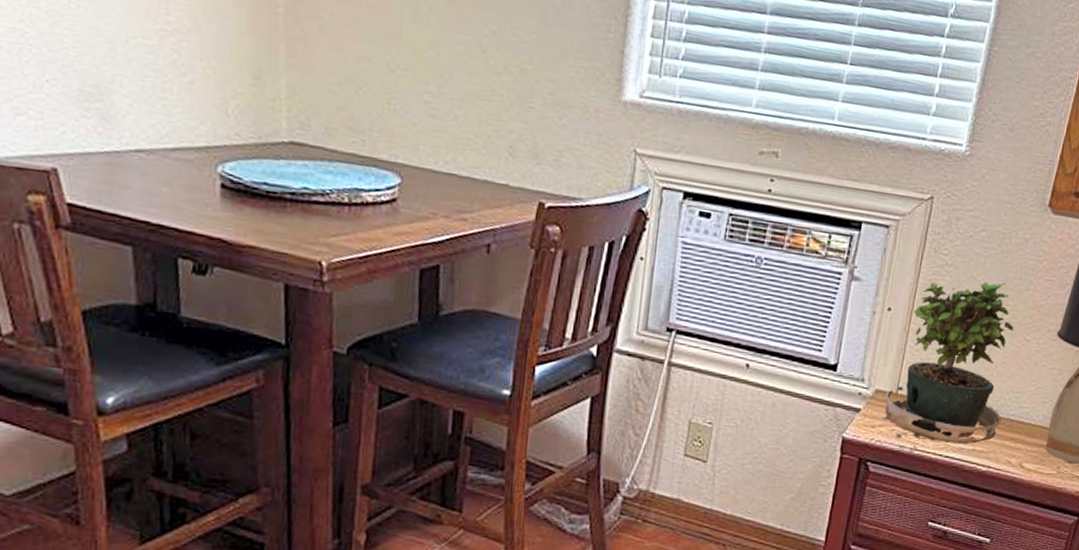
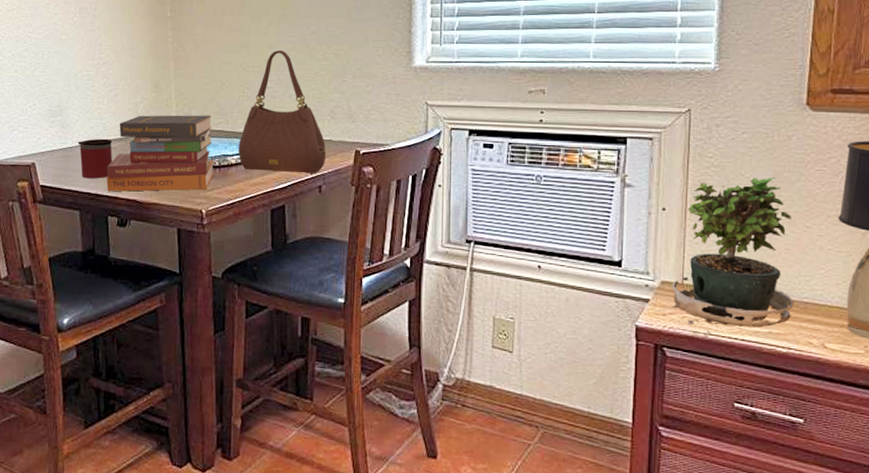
beverage cup: none [129,142,187,204] -> present [78,138,113,179]
books: none [176,116,342,234] -> present [106,115,214,192]
handbag: none [377,50,501,227] -> present [238,50,327,174]

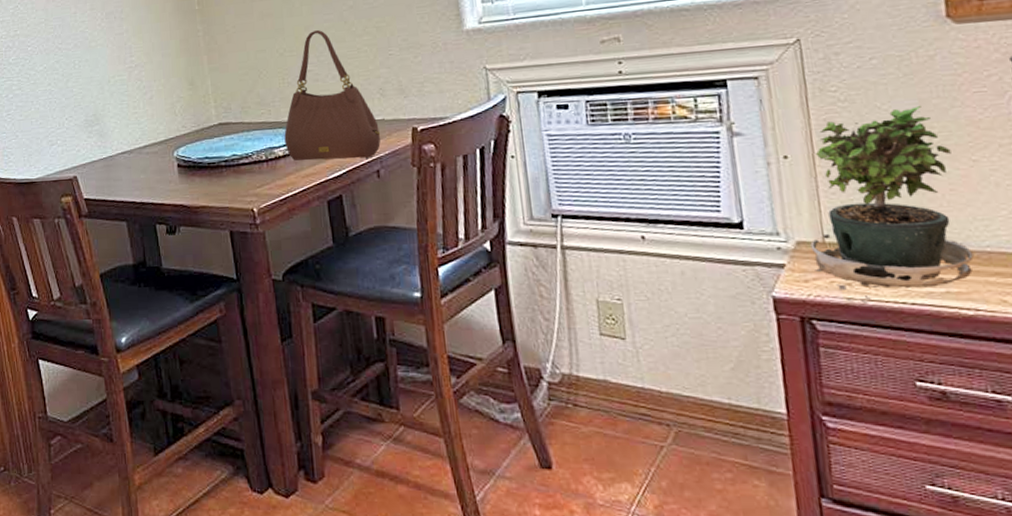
beverage cup: present [78,138,113,179] -> none [117,143,155,187]
books: present [106,115,214,192] -> none [150,107,262,199]

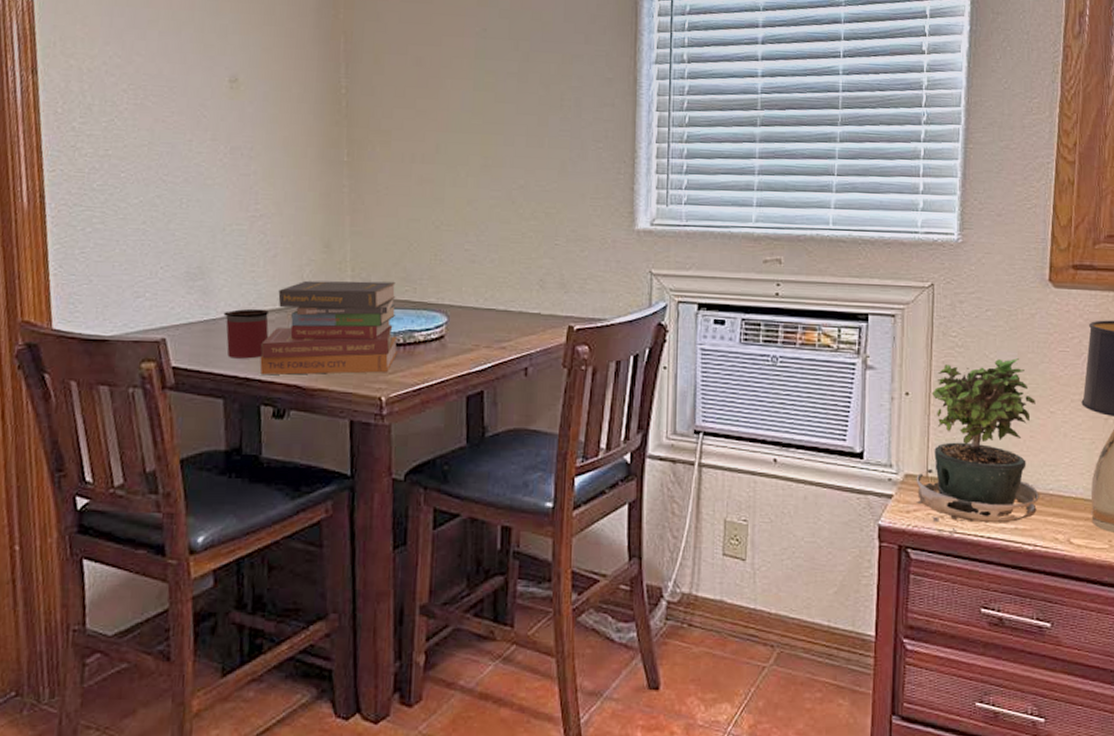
beverage cup: none [117,143,155,187] -> present [223,308,269,359]
books: none [150,107,262,199] -> present [260,280,398,376]
handbag: present [284,30,381,161] -> none [427,206,535,353]

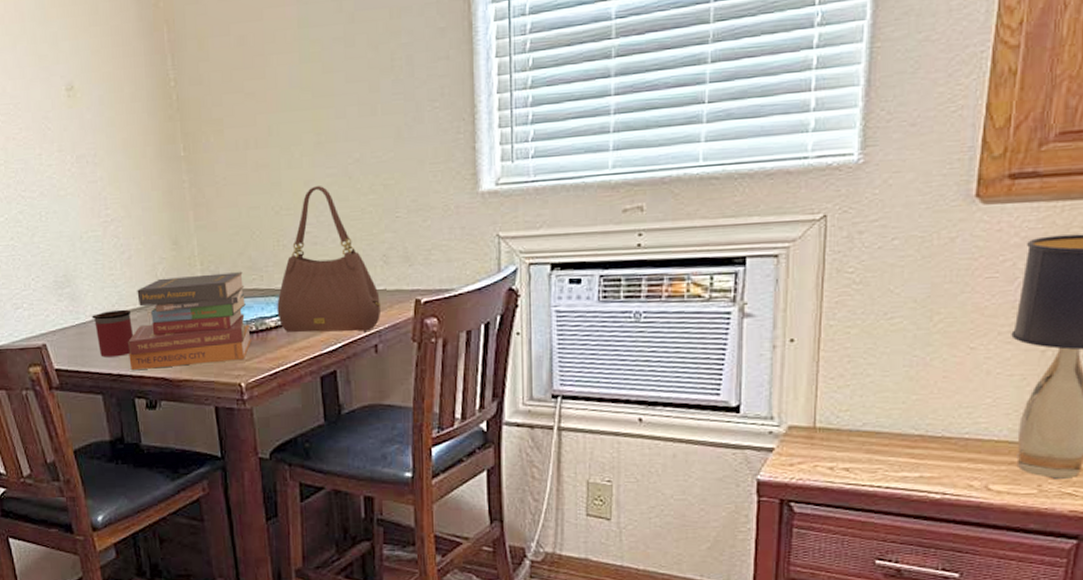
handbag: none [427,206,535,353] -> present [277,186,381,333]
potted plant: present [916,357,1040,537] -> none [801,289,953,488]

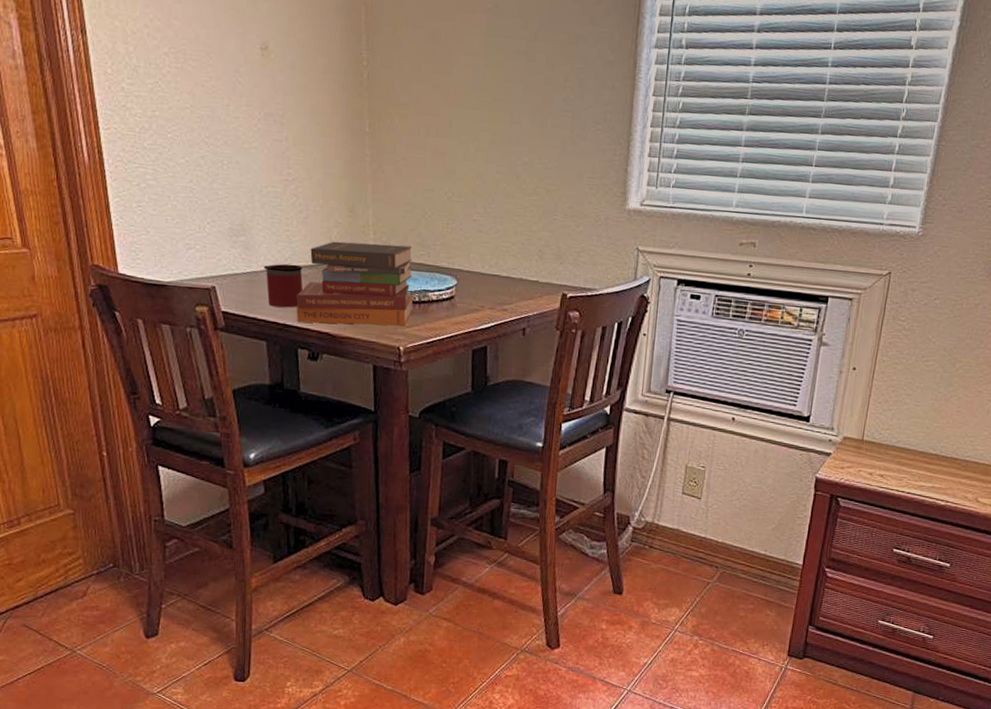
handbag: present [277,186,381,333] -> none [439,180,533,315]

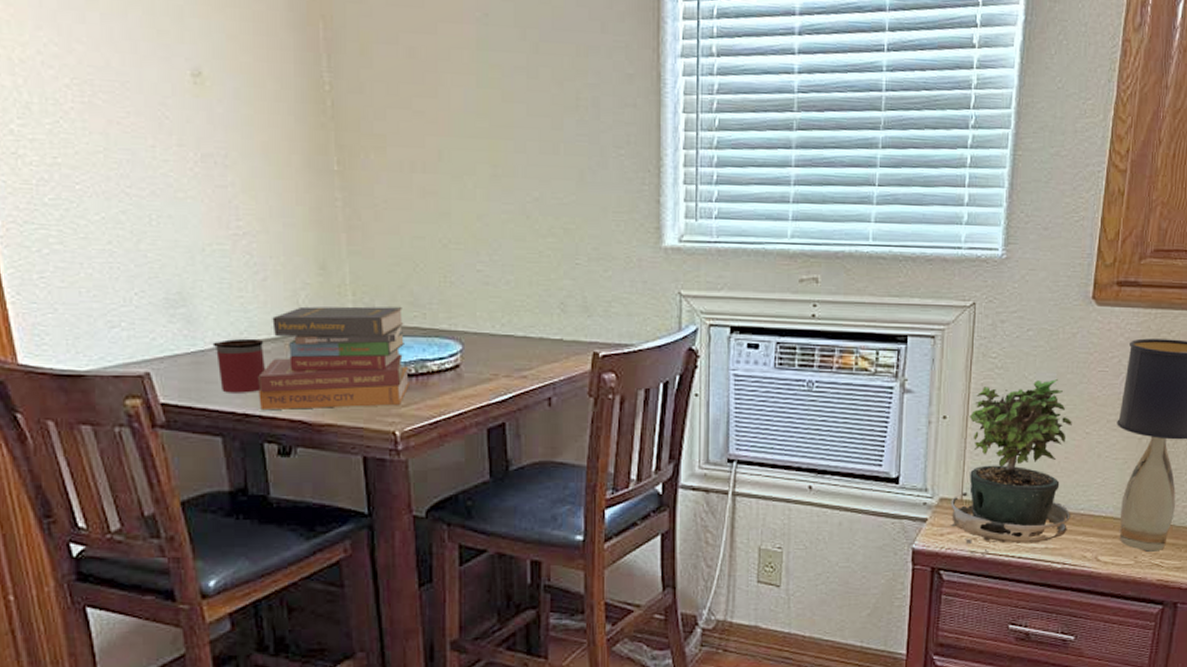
potted plant: none [850,342,967,490] -> present [950,378,1072,558]

